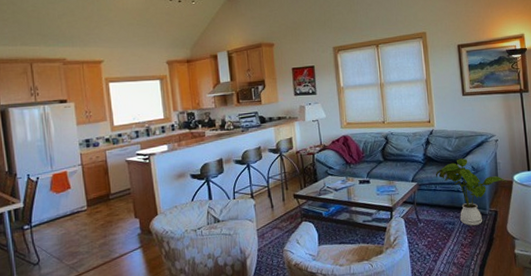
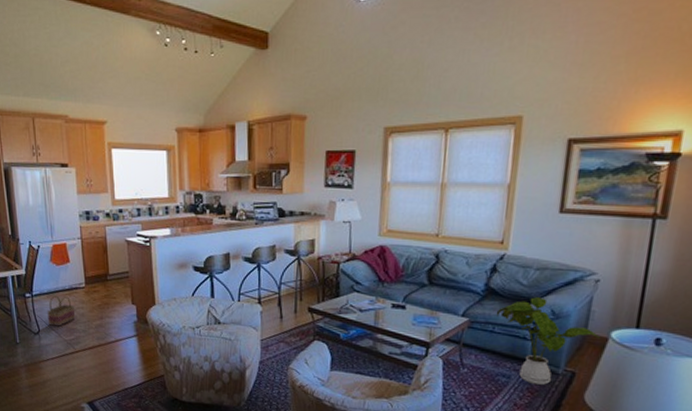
basket: none [48,221,78,253] -> present [47,295,76,327]

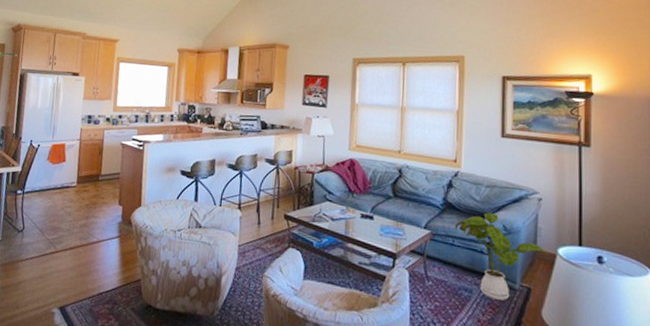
basket: present [47,295,76,327] -> none [34,193,63,225]

